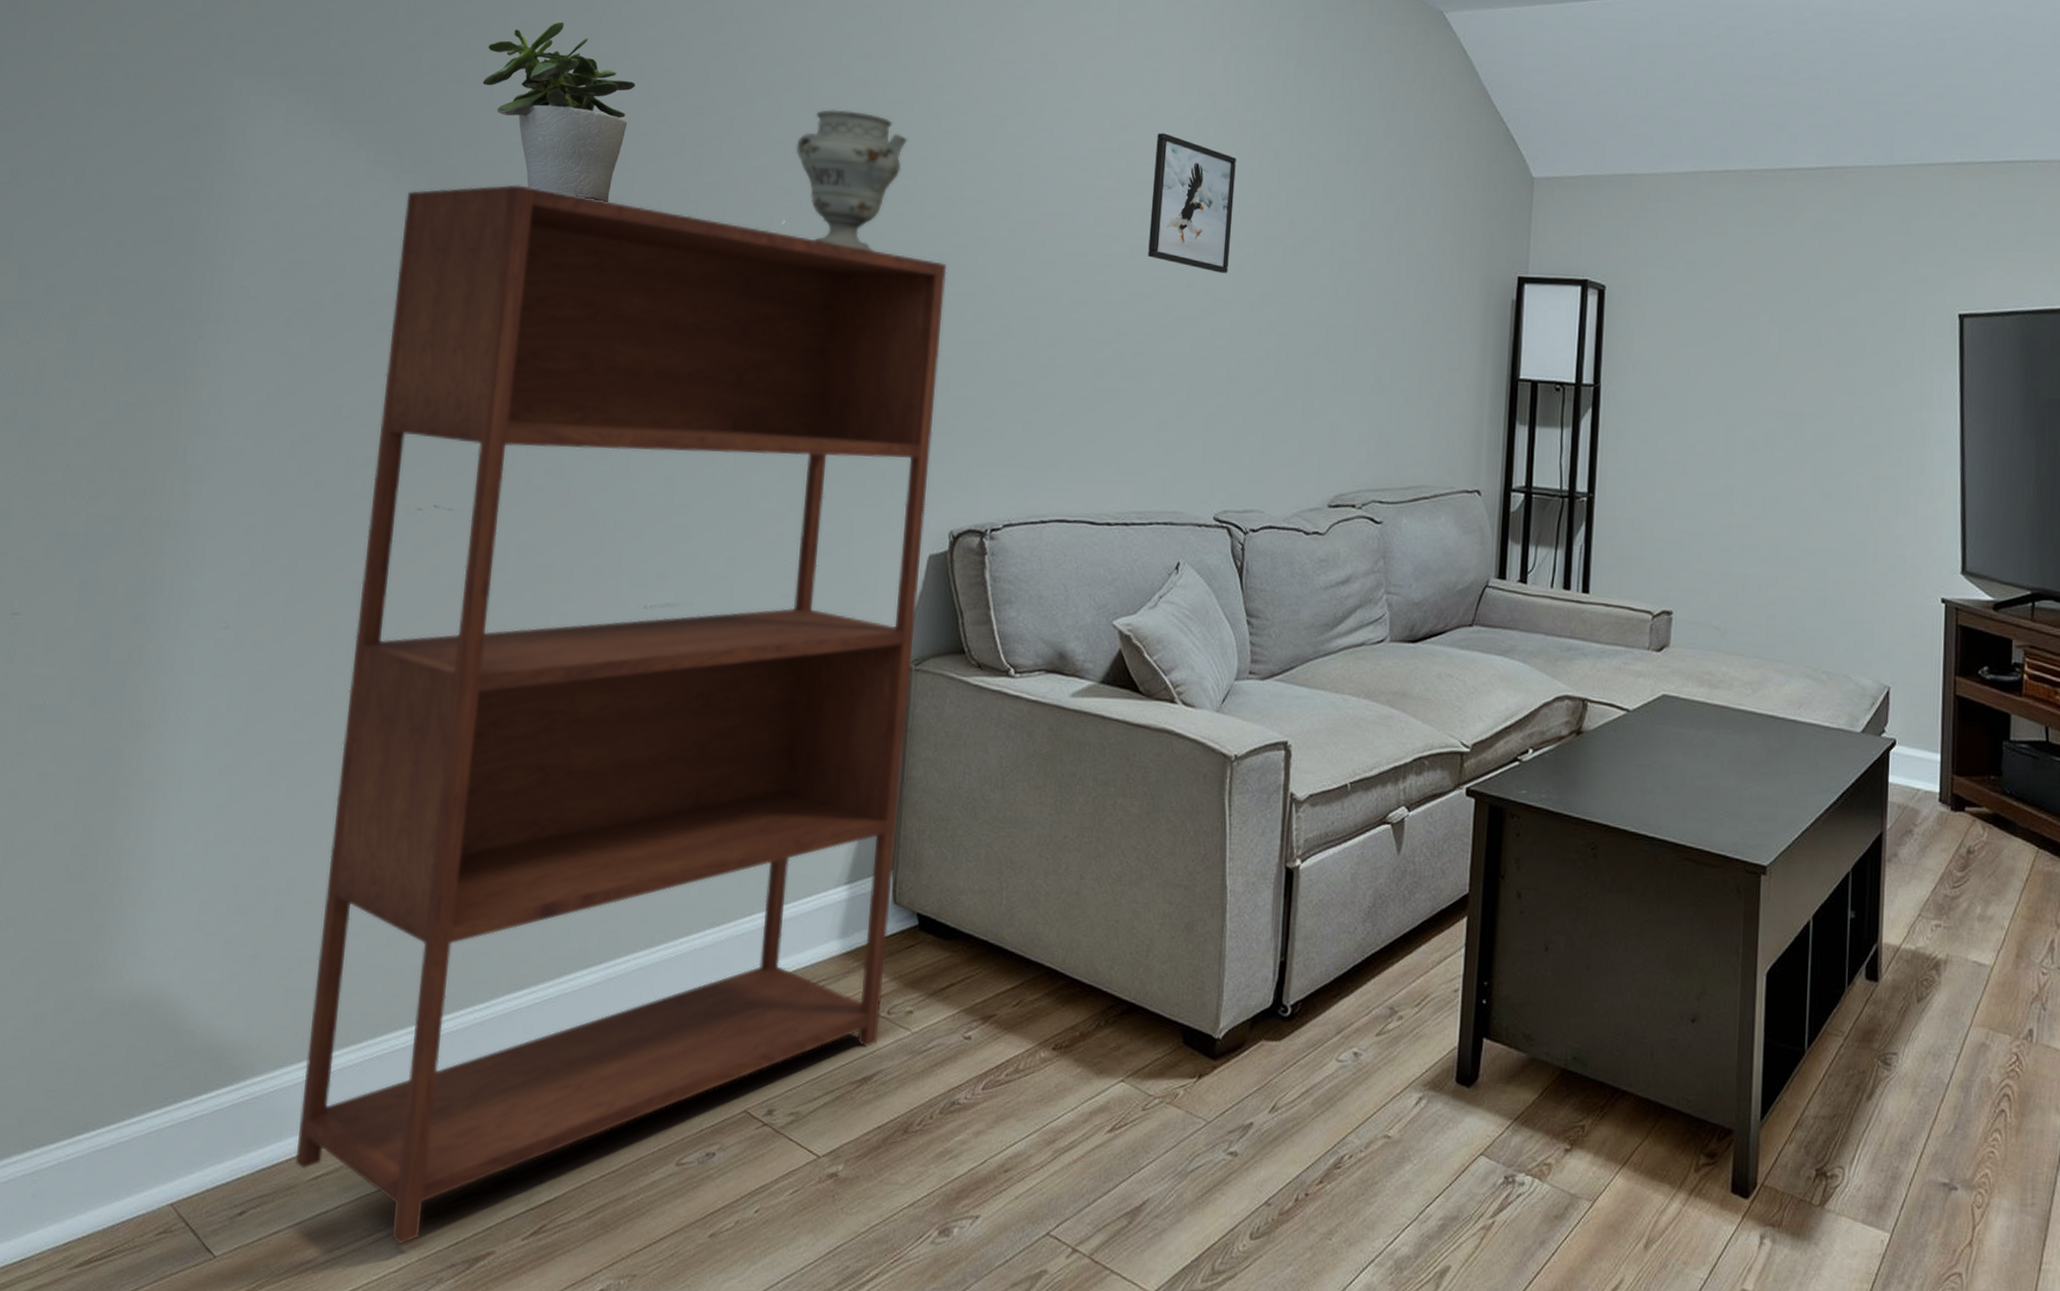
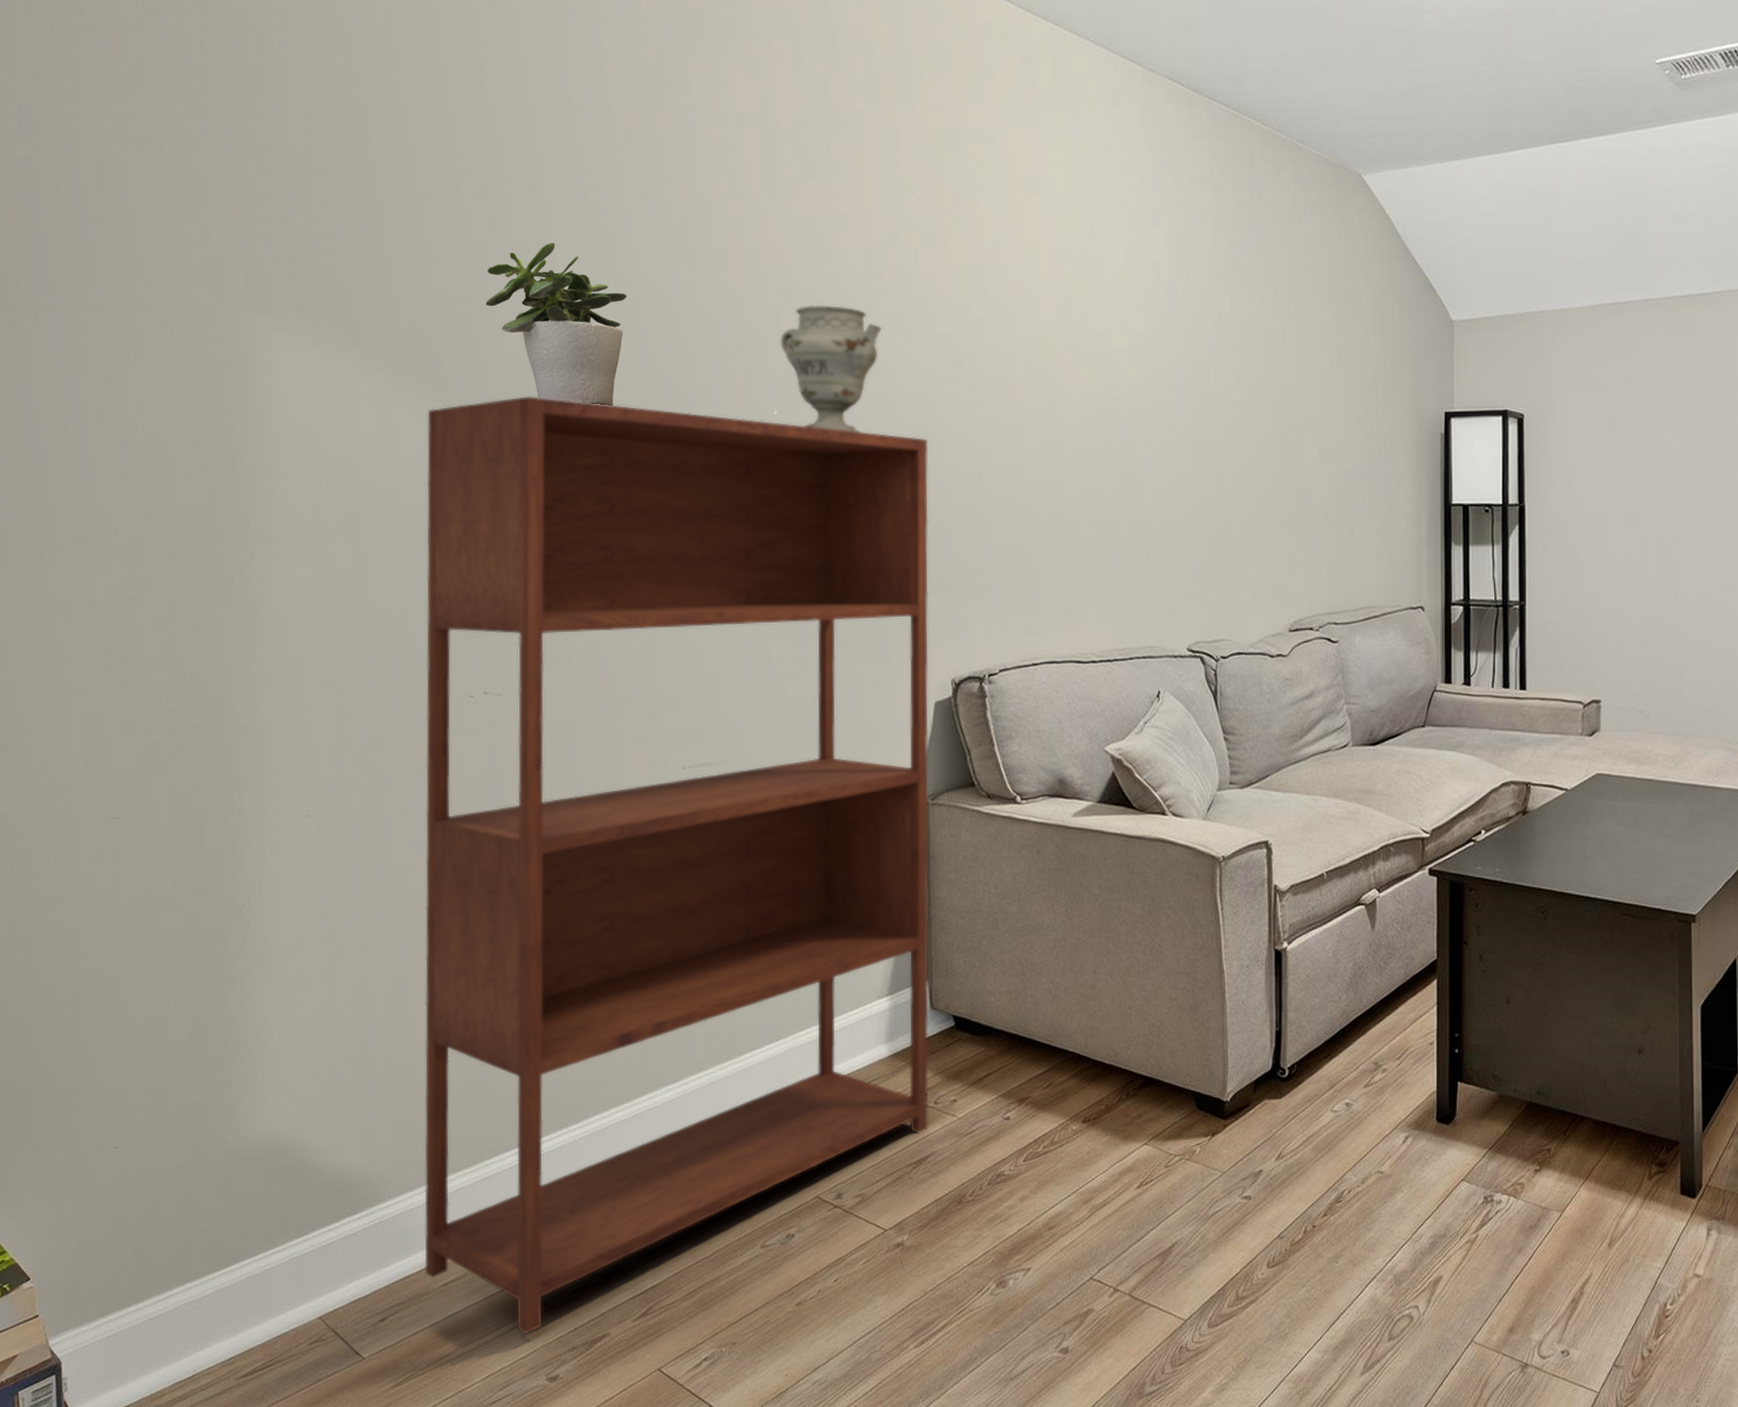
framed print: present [1148,133,1236,274] -> none [1108,305,1184,430]

